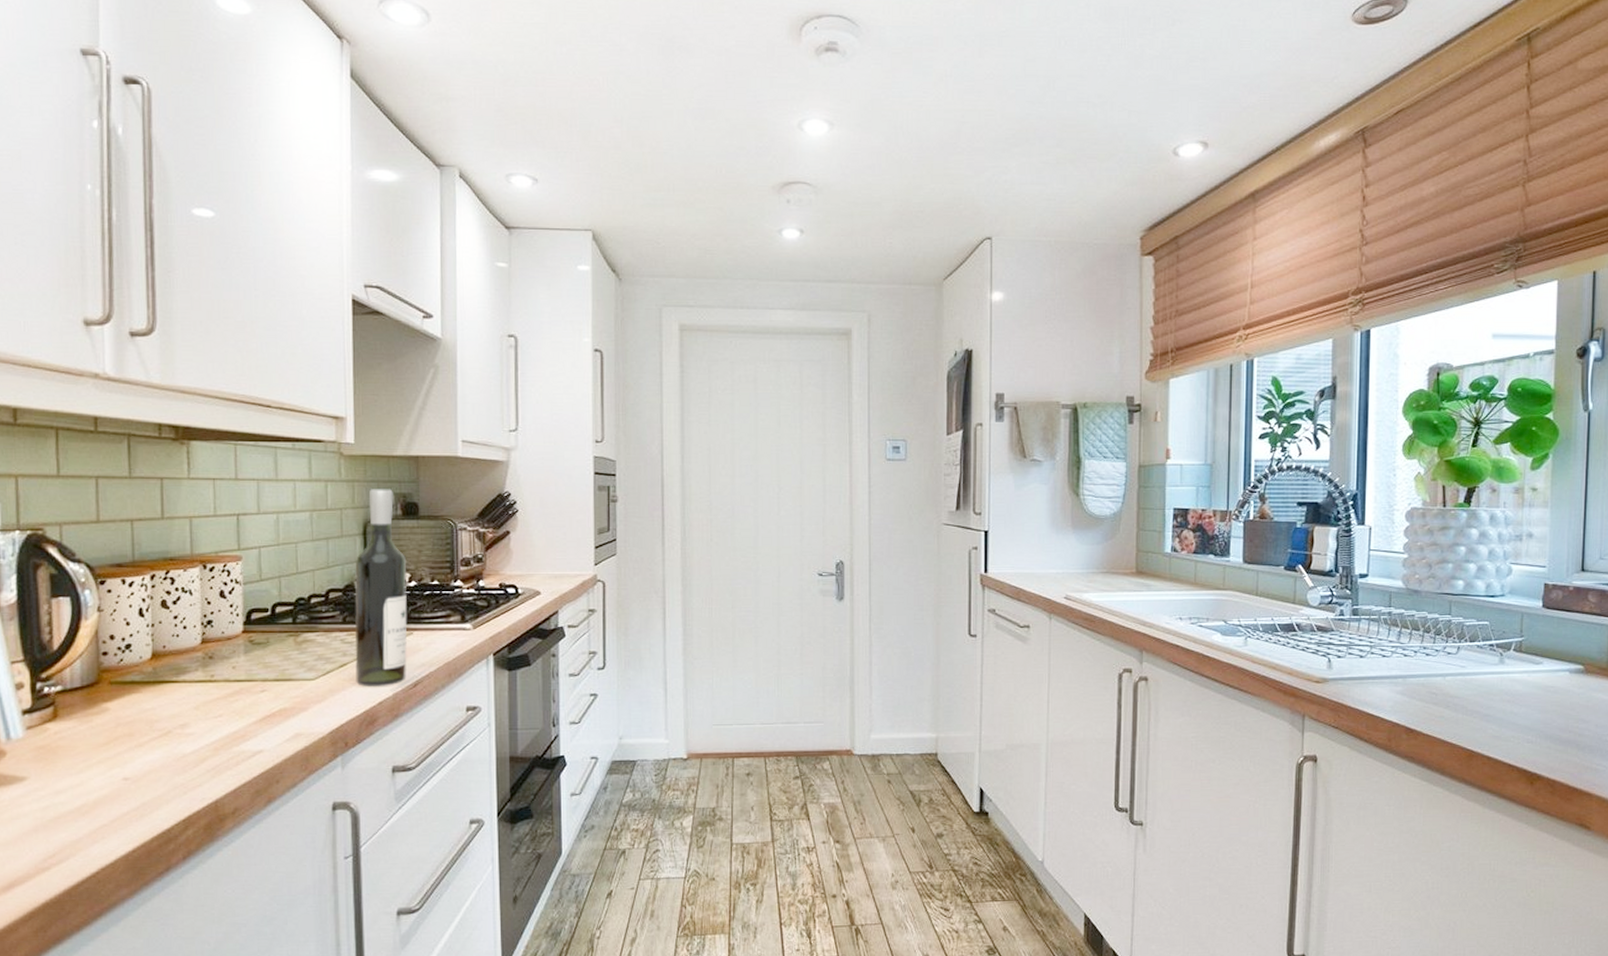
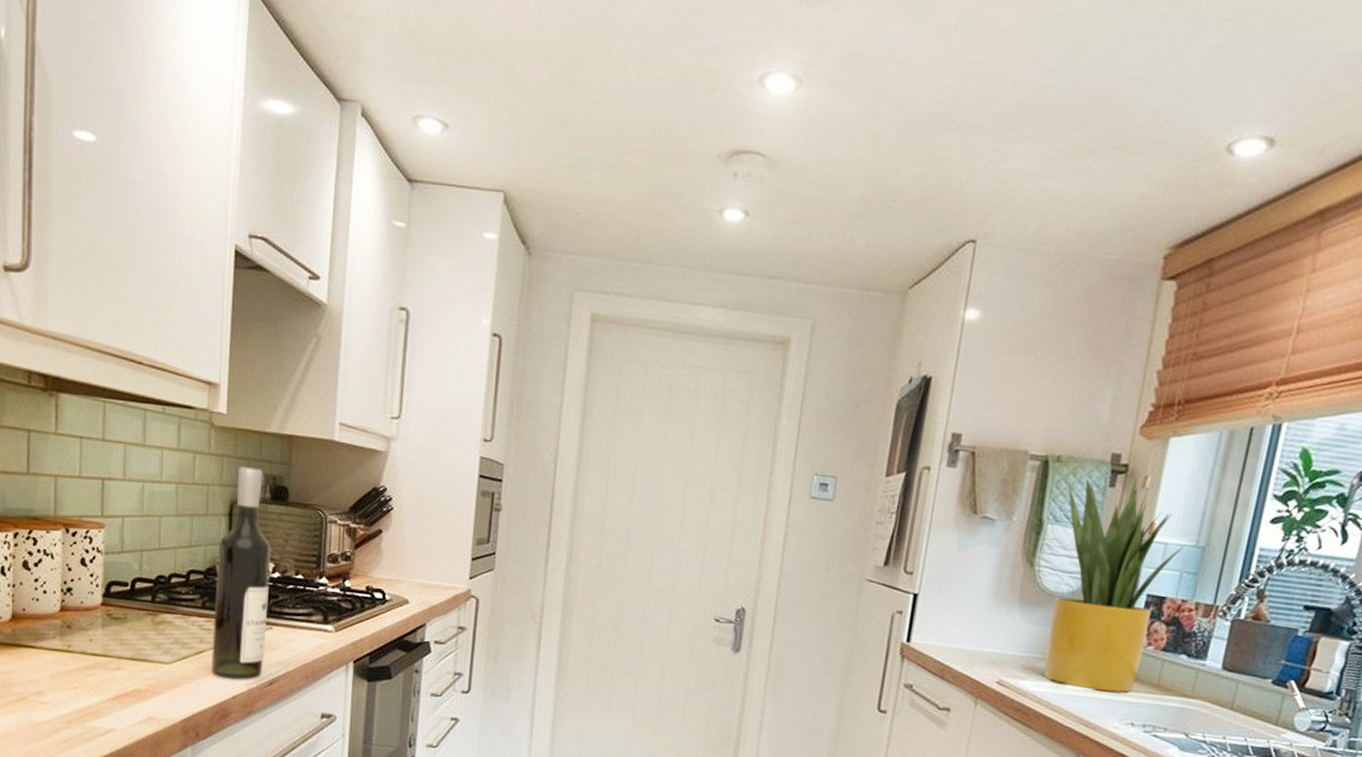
planter: none [1095,414,1197,594] -> present [1043,477,1186,693]

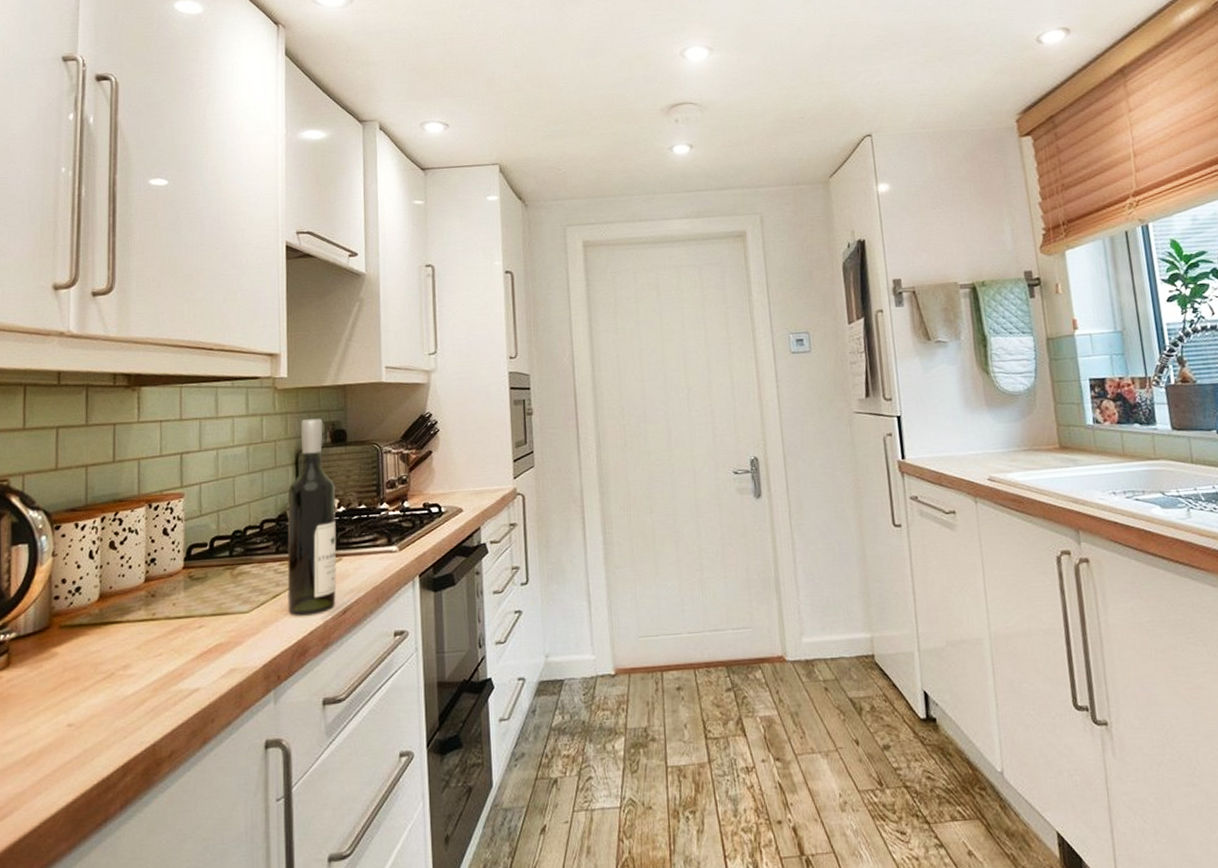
planter: present [1043,477,1186,693] -> none [996,287,1107,470]

